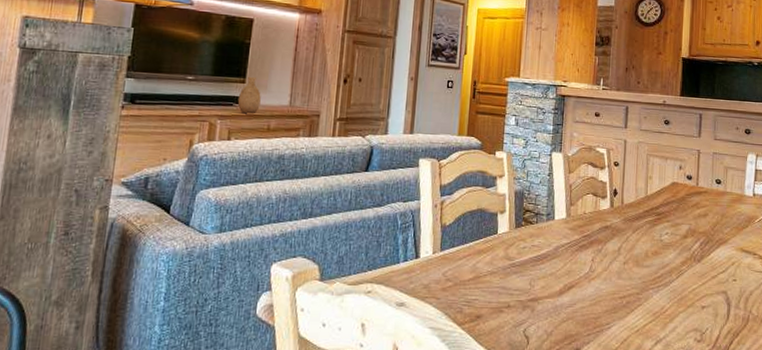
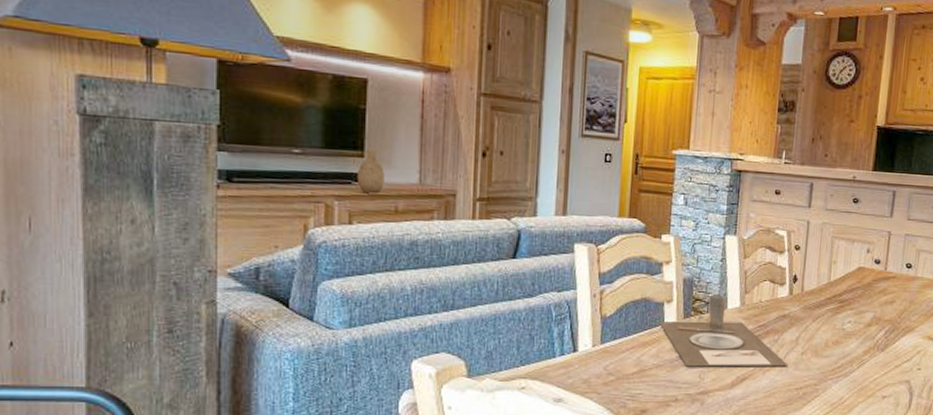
place setting: none [493,206,612,275] -> present [659,294,788,367]

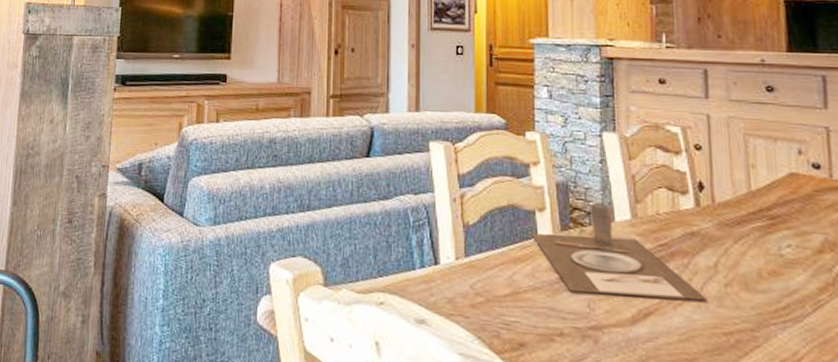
decorative vase: present [356,149,384,194] -> none [224,51,247,93]

